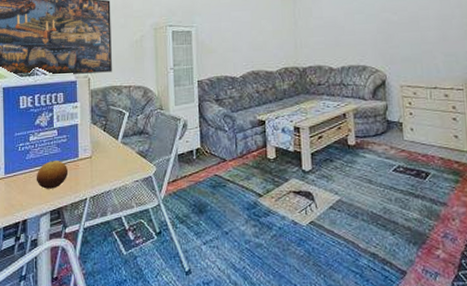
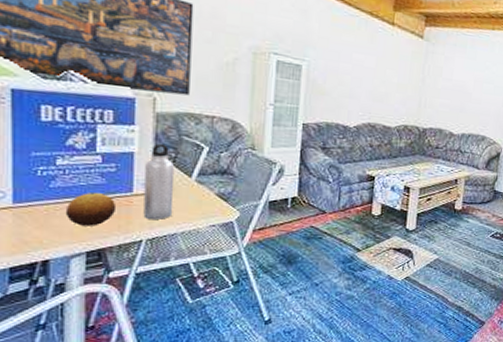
water bottle: none [86,114,107,180] -> present [143,143,175,220]

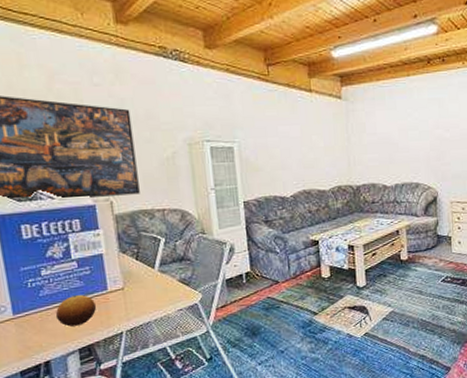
water bottle: present [143,143,175,220] -> none [114,242,145,313]

